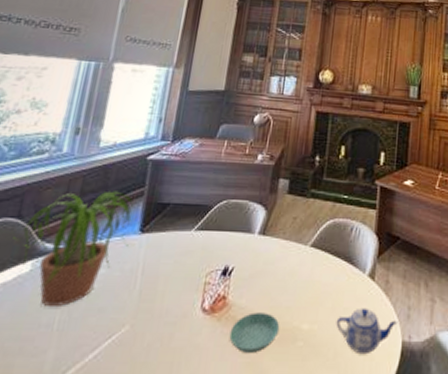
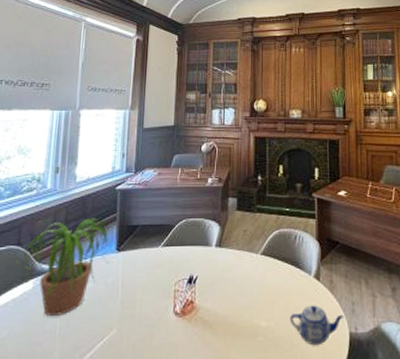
saucer: present [229,312,280,353] -> none [200,313,242,348]

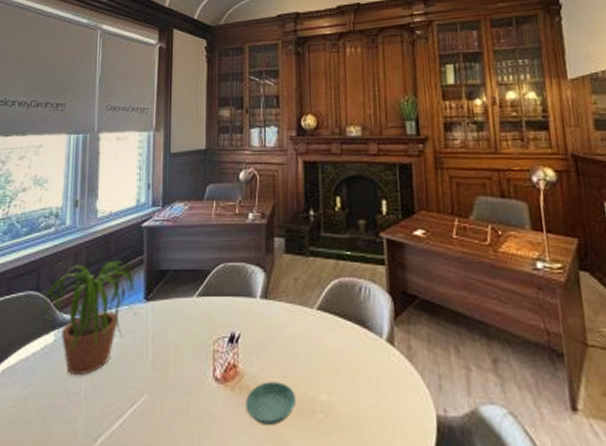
saucer: none [200,313,242,348] -> present [245,382,296,425]
teapot: present [290,305,345,346] -> none [357,377,429,430]

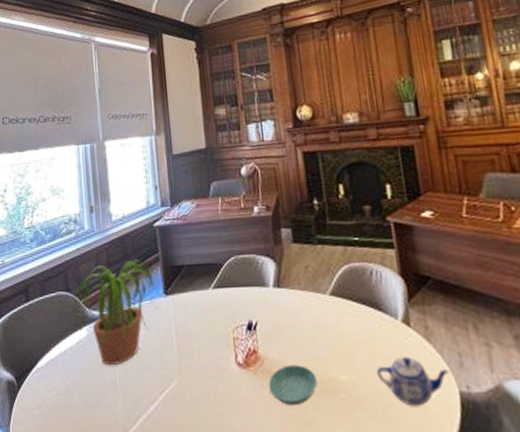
teapot: none [357,377,429,430] -> present [376,356,450,407]

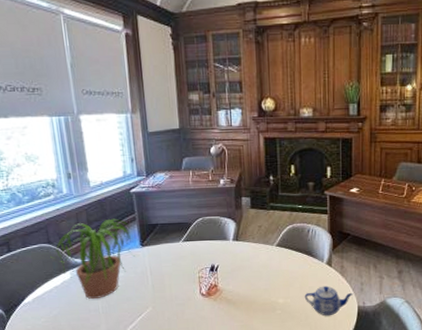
saucer: present [268,365,318,405] -> none [225,293,262,320]

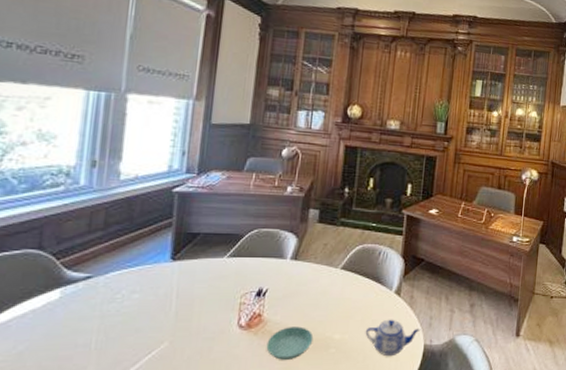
potted plant: present [50,218,138,299] -> none [36,222,167,328]
saucer: none [225,293,262,320] -> present [266,326,314,360]

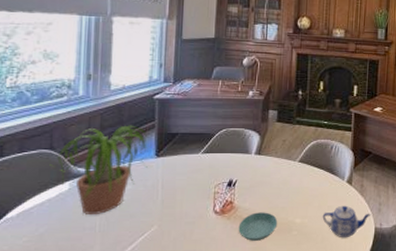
potted plant: none [36,222,167,328] -> present [49,125,152,214]

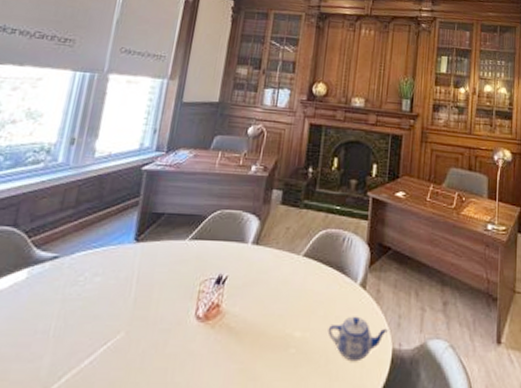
potted plant: present [49,125,152,214] -> none [9,200,132,313]
saucer: present [238,212,278,241] -> none [223,320,273,359]

